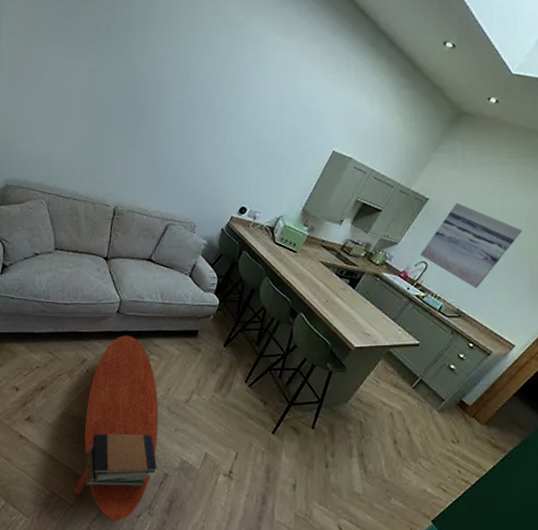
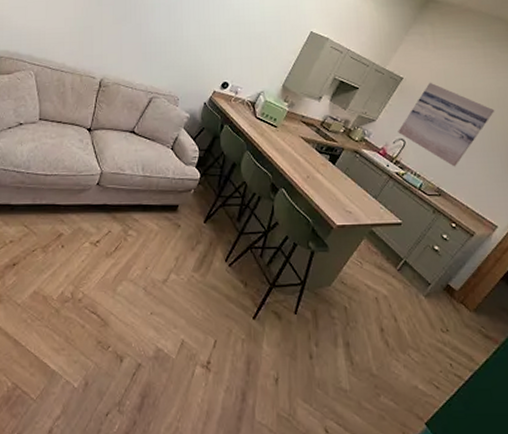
coffee table: present [74,335,159,521] -> none [38,208,135,420]
book stack: present [85,433,157,487] -> none [52,316,130,379]

